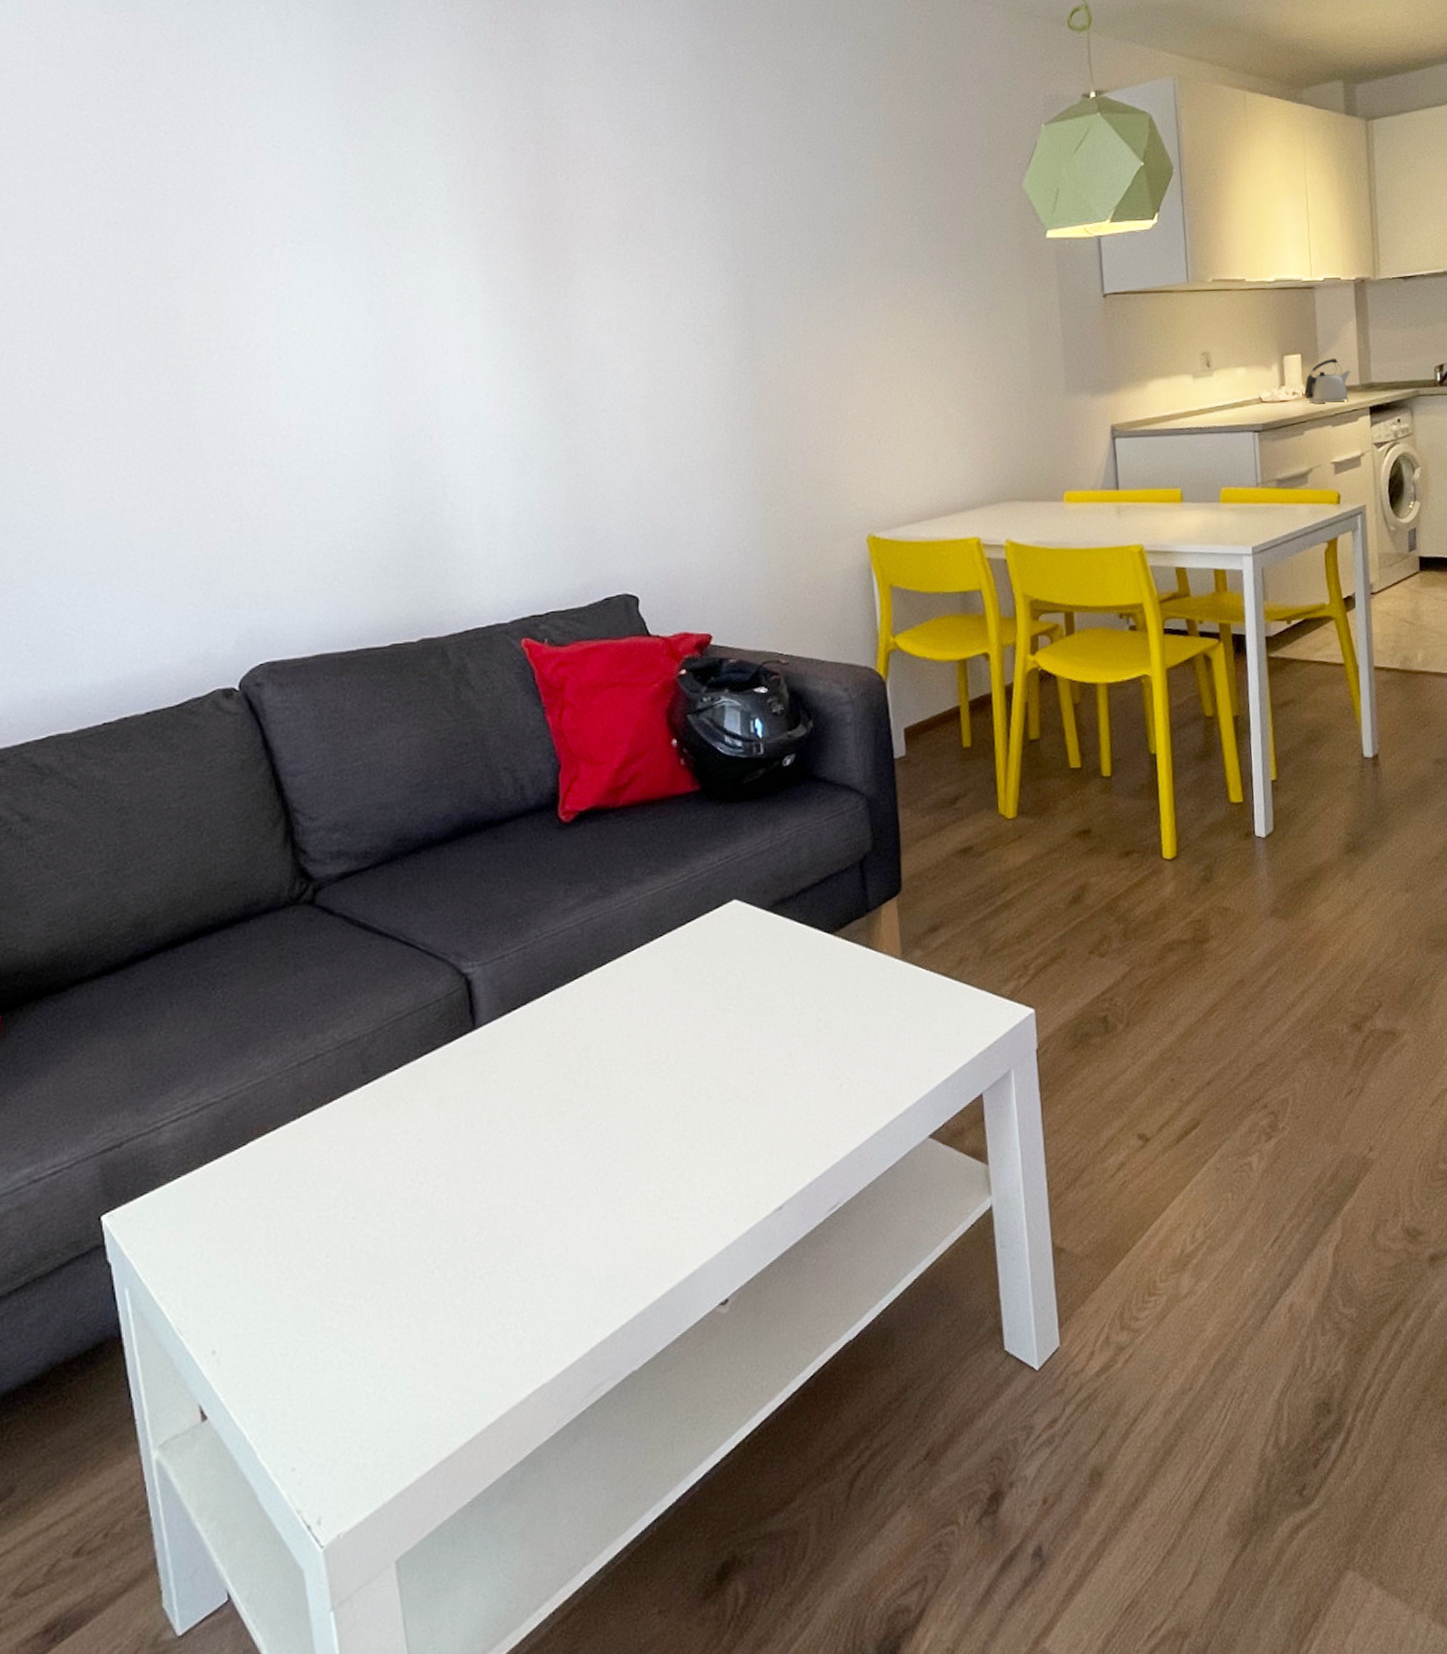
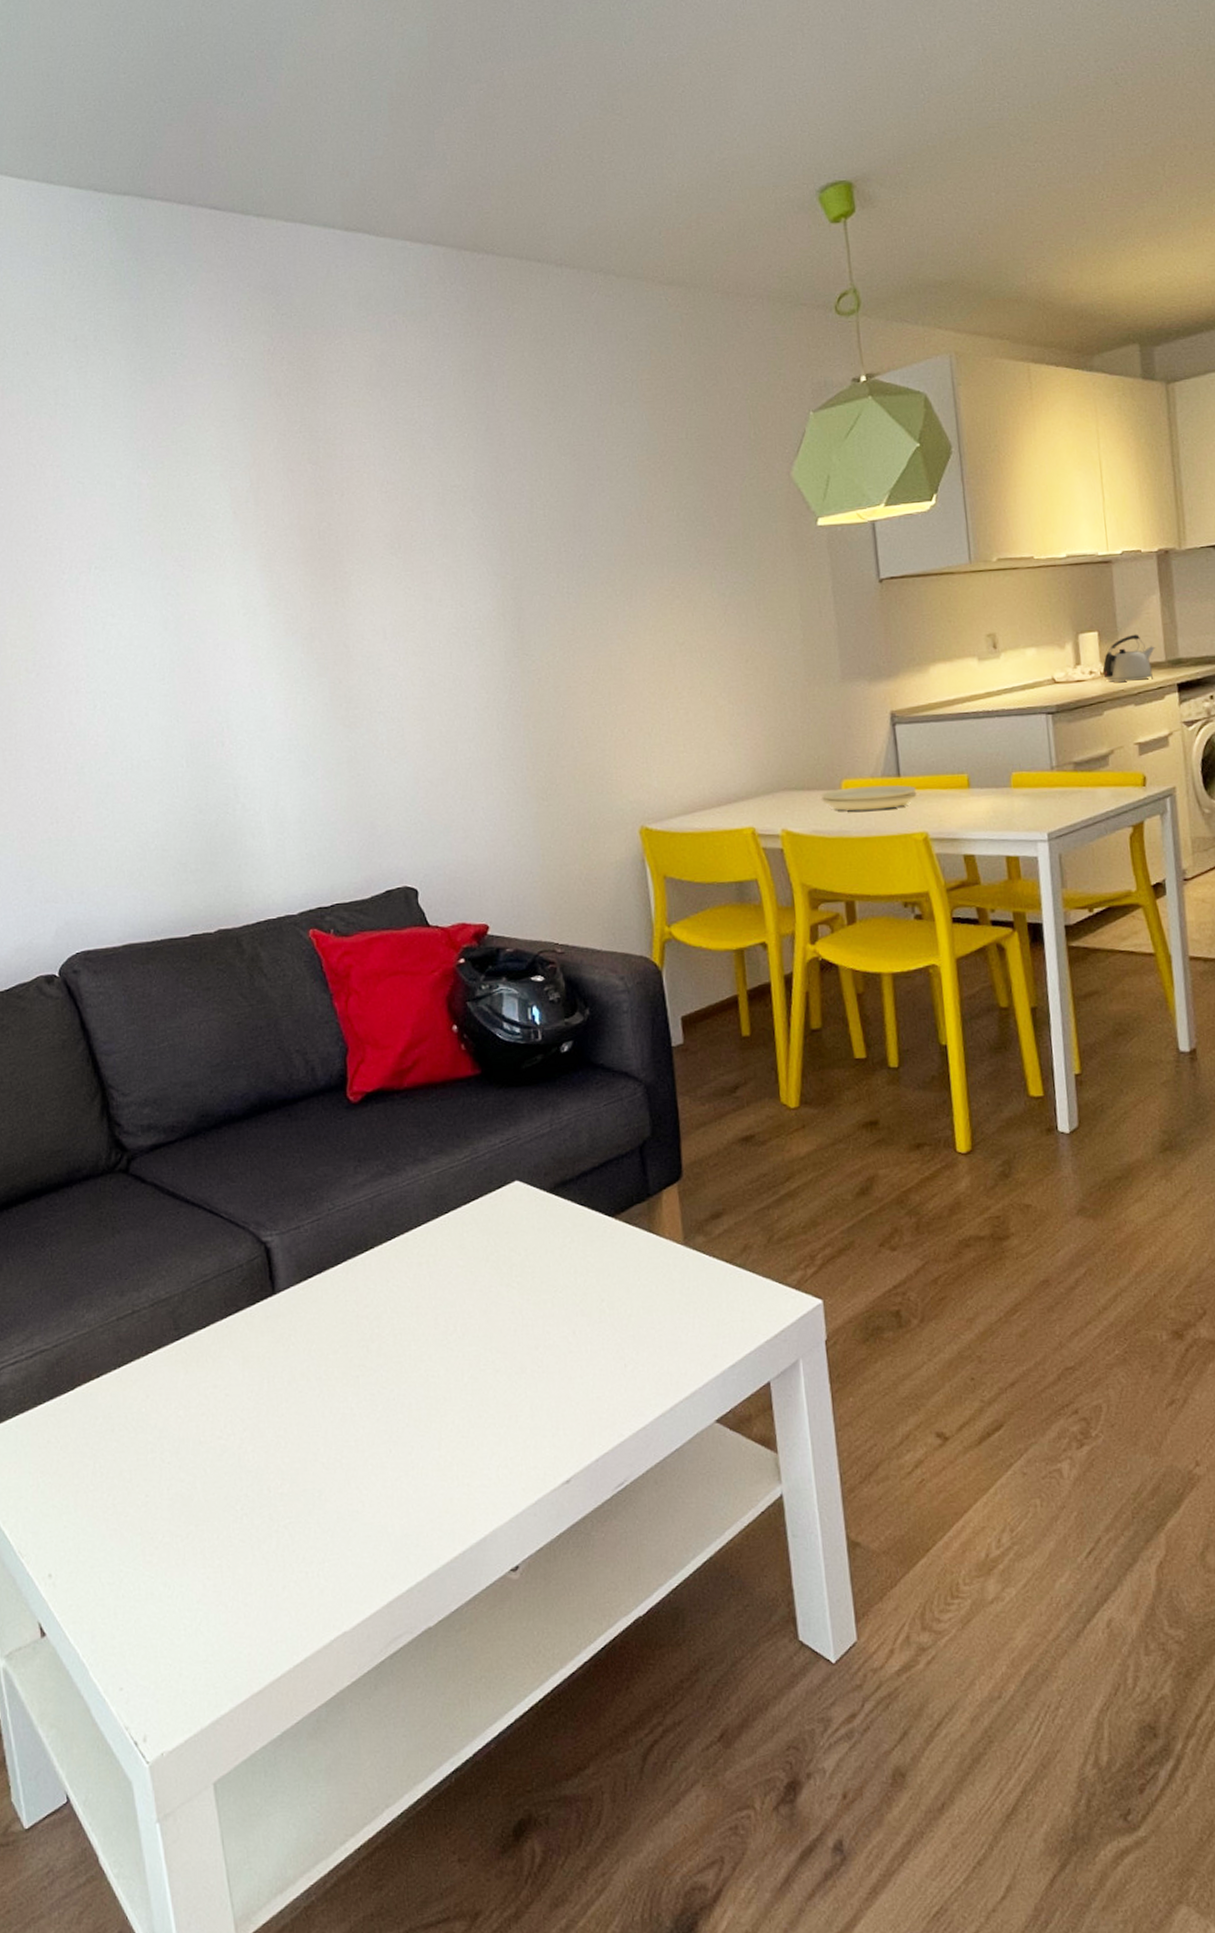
plate: none [1043,497,1134,523] -> present [820,785,917,811]

